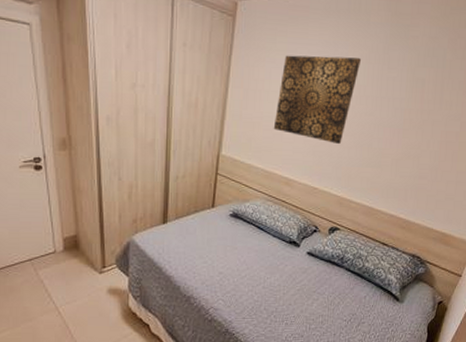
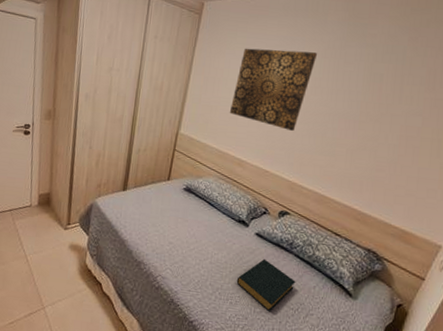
hardback book: none [290,276,348,327] -> present [236,258,296,312]

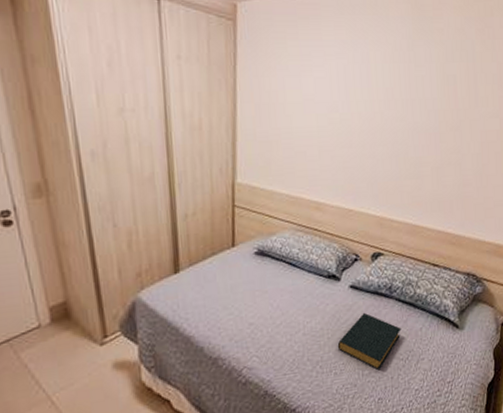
wall art: present [229,48,318,132] -> none [294,58,385,158]

